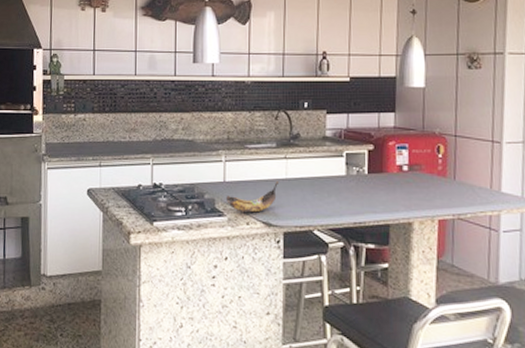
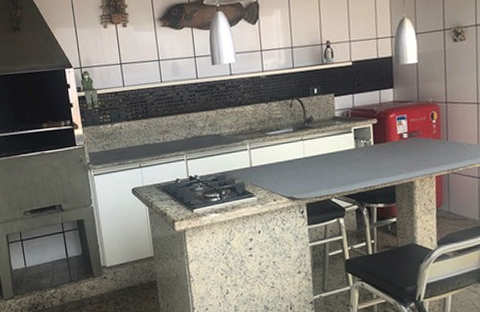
banana: present [226,182,280,213] -> none [254,161,299,191]

